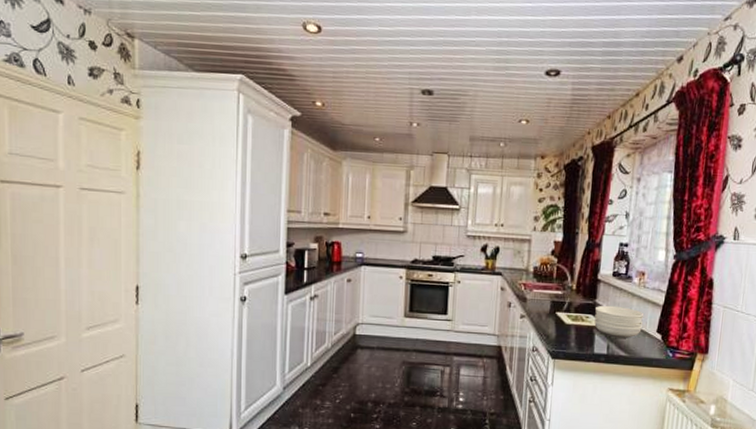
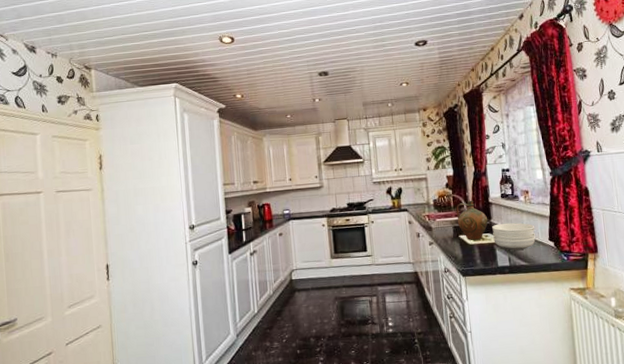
ceramic jug: none [557,273,593,320] -> present [456,200,488,240]

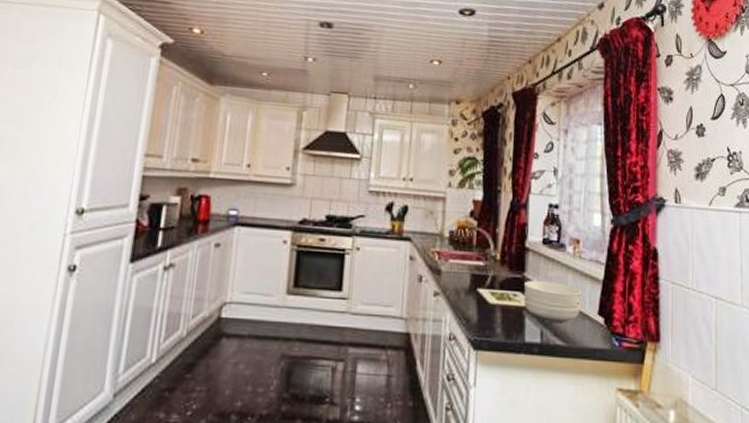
ceramic jug: present [456,200,488,240] -> none [478,240,521,299]

